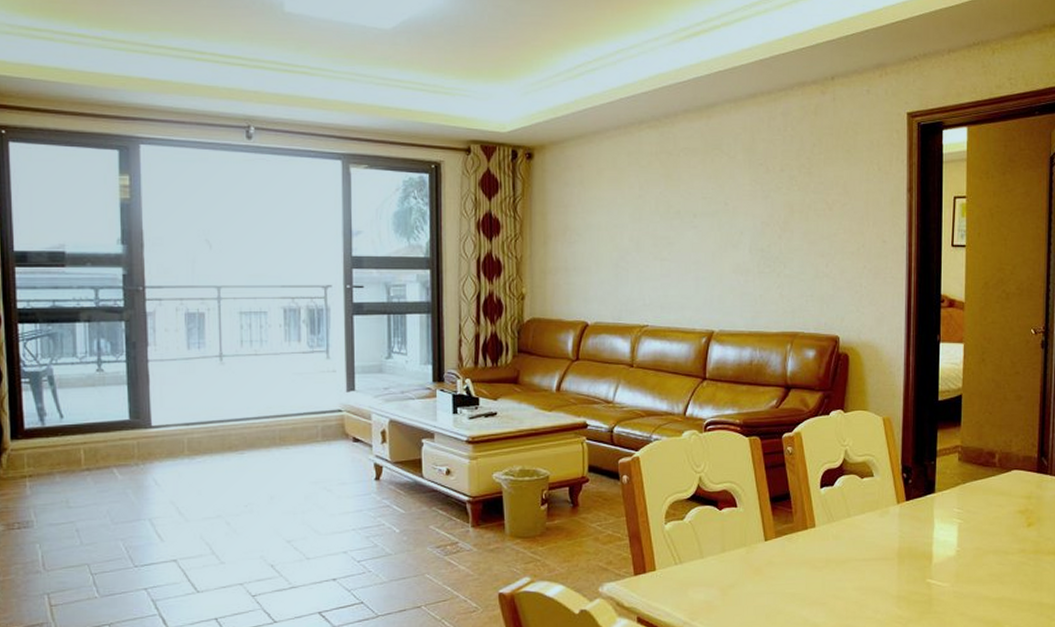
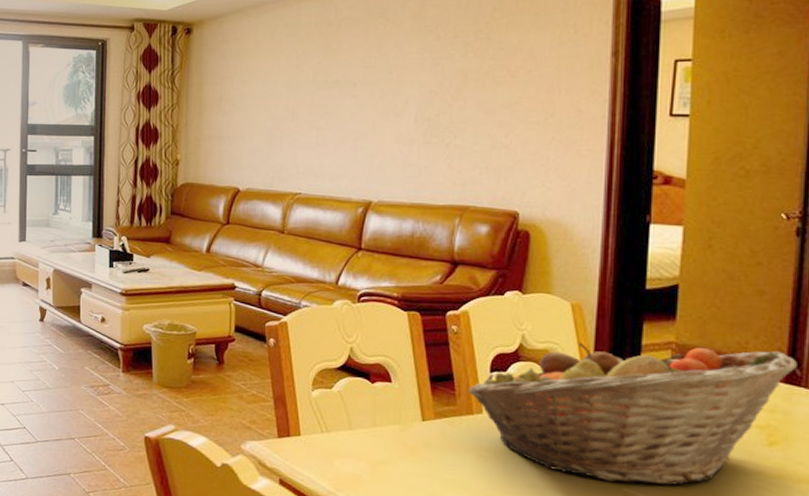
fruit basket: none [803,446,1045,575] -> present [468,343,797,486]

